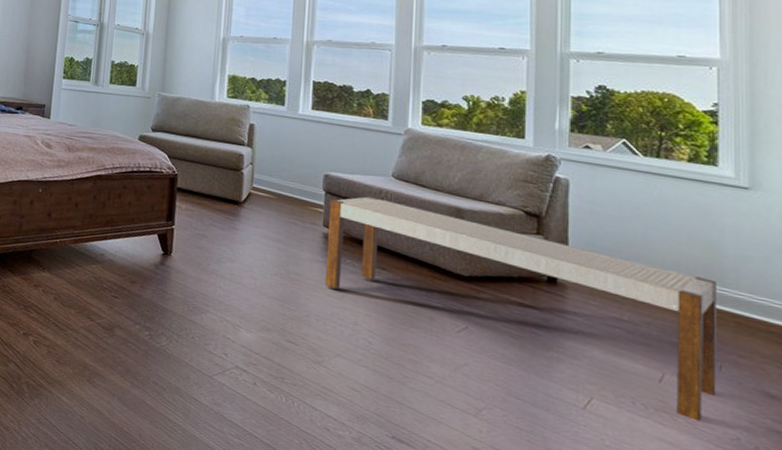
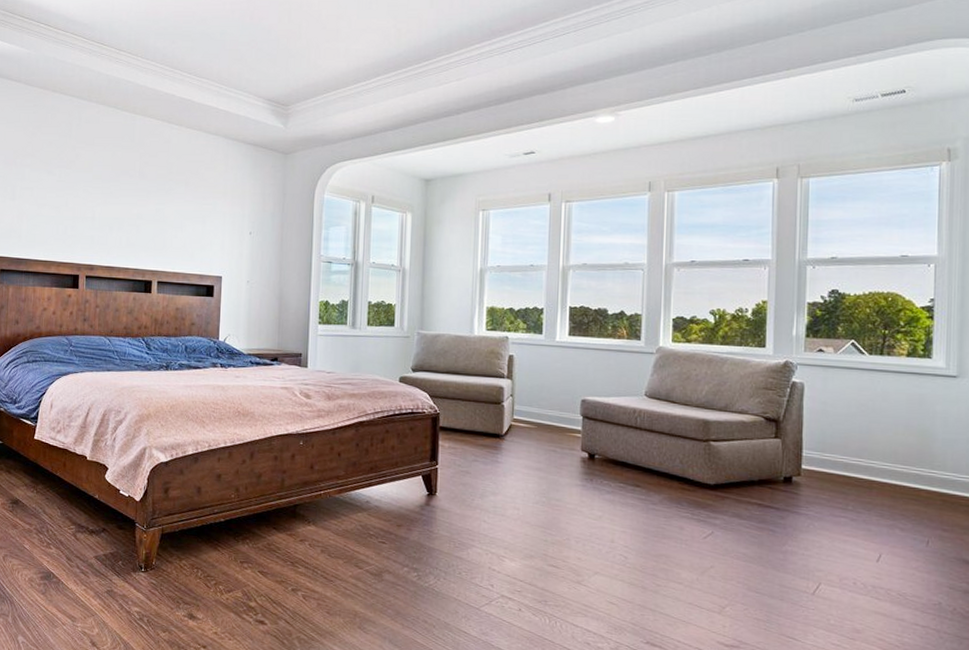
bench: present [324,195,717,422] -> none [583,416,927,593]

